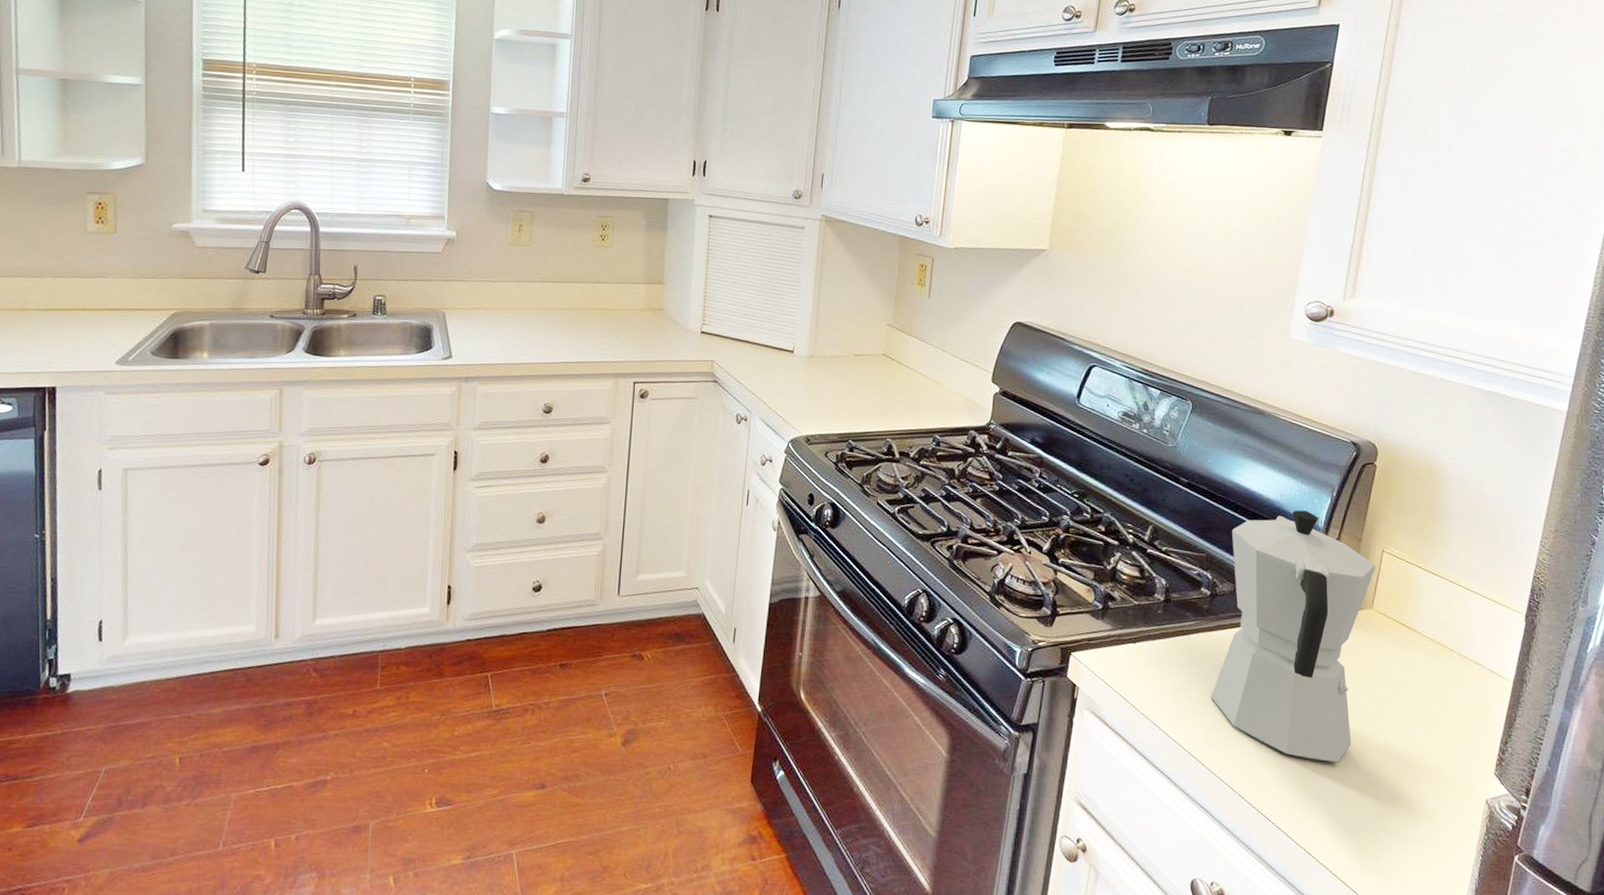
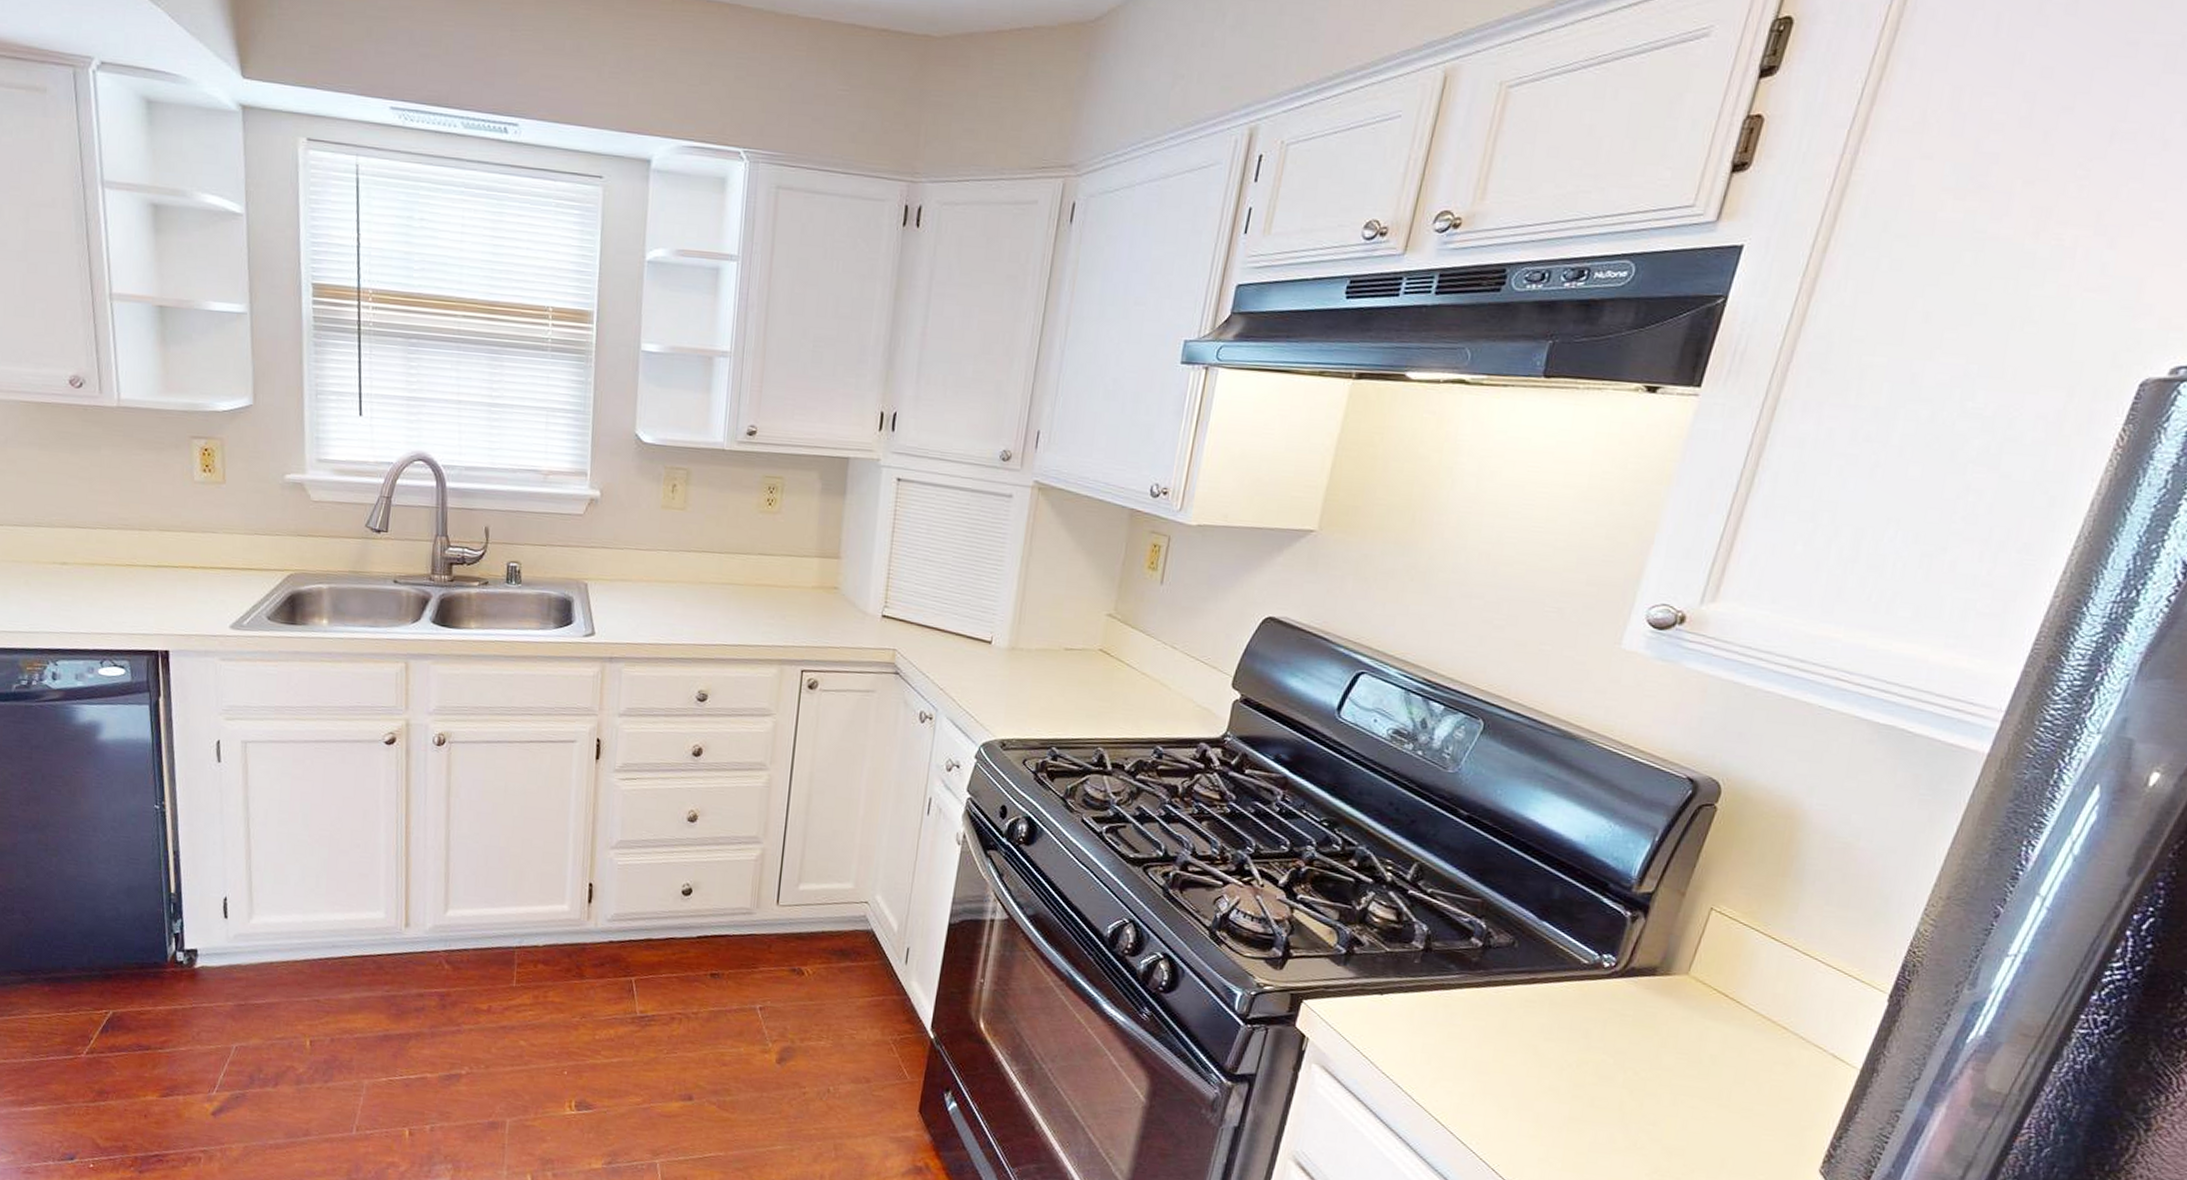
moka pot: present [1210,510,1376,763] -> none [1469,855,1701,1144]

